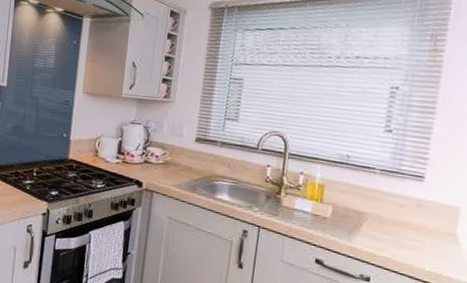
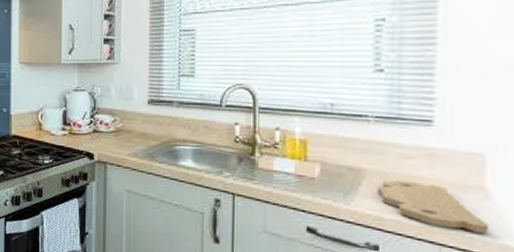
cutting board: none [374,223,455,272] -> present [377,179,489,233]

